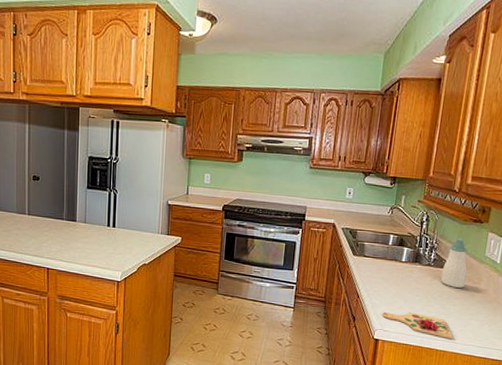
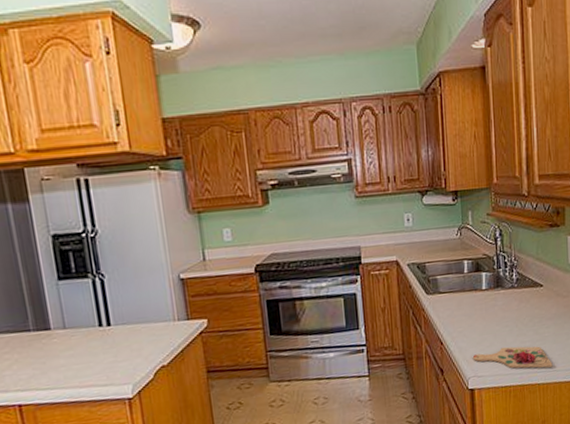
soap bottle: present [441,238,468,288] -> none [528,248,555,308]

